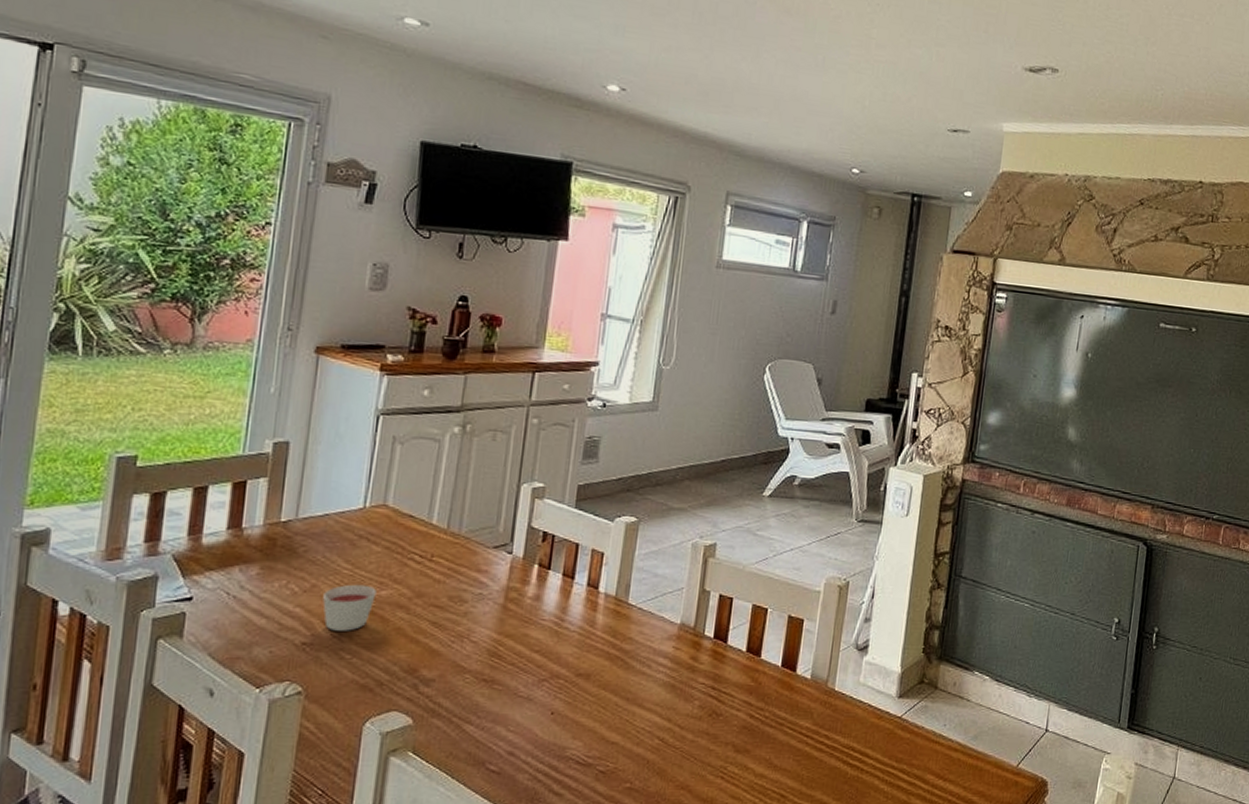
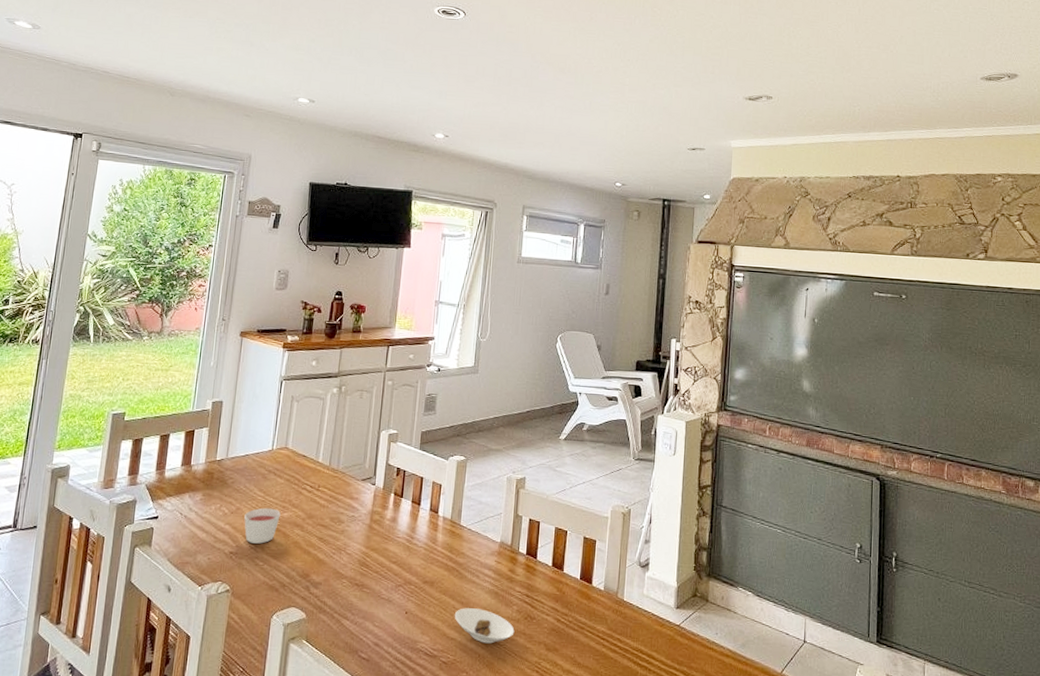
saucer: none [616,705,695,747] -> present [454,608,515,644]

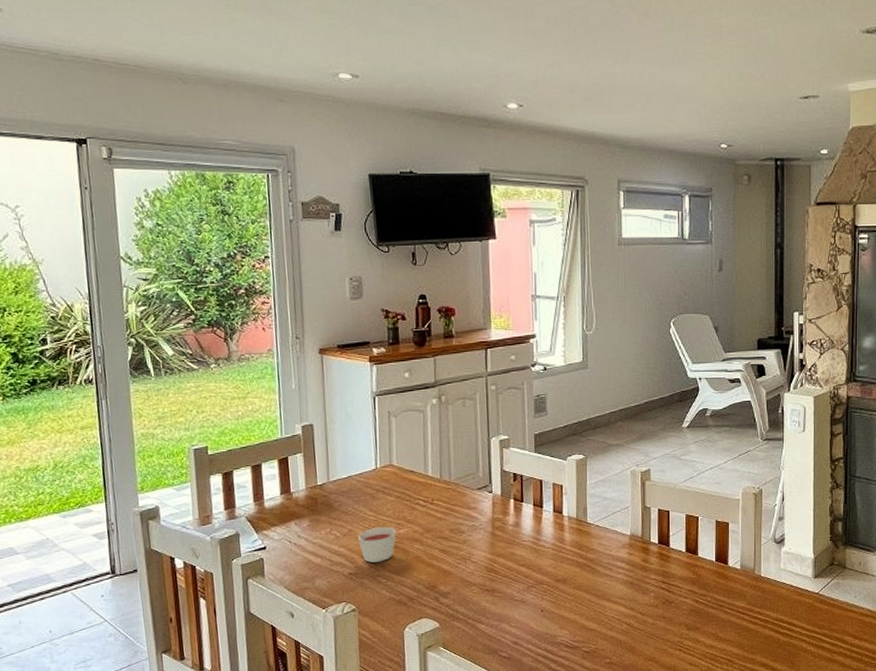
saucer: present [454,608,515,644] -> none [591,599,654,630]

